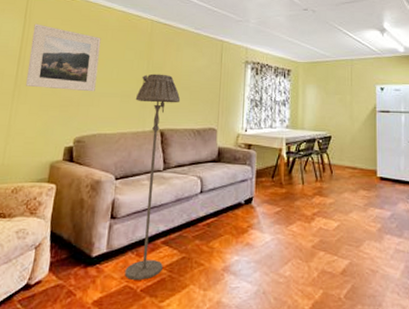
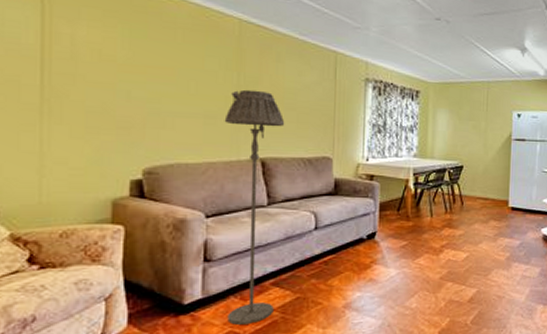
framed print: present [25,23,101,92] -> none [57,12,168,111]

